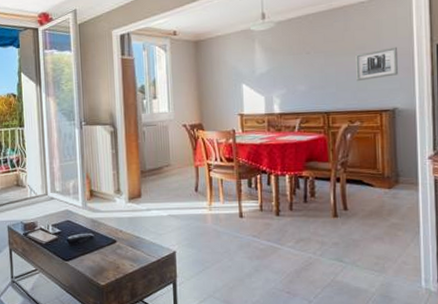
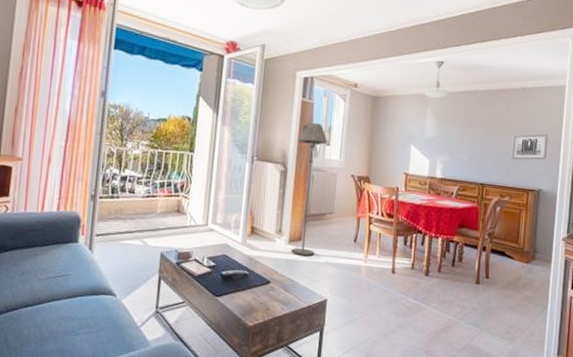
floor lamp: none [123,78,157,211] -> present [291,122,328,256]

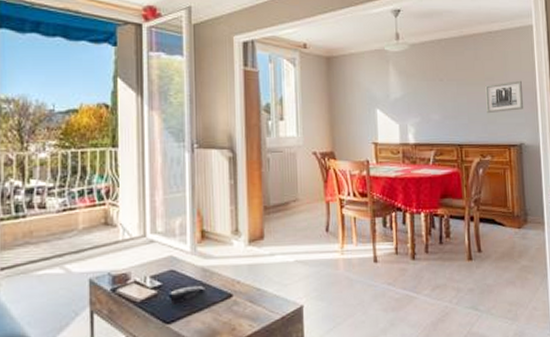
floor lamp: present [291,122,328,256] -> none [244,95,282,257]

